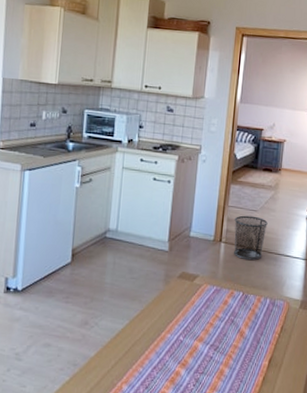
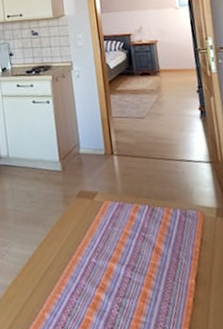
waste bin: present [234,215,268,261] -> none [122,123,161,171]

